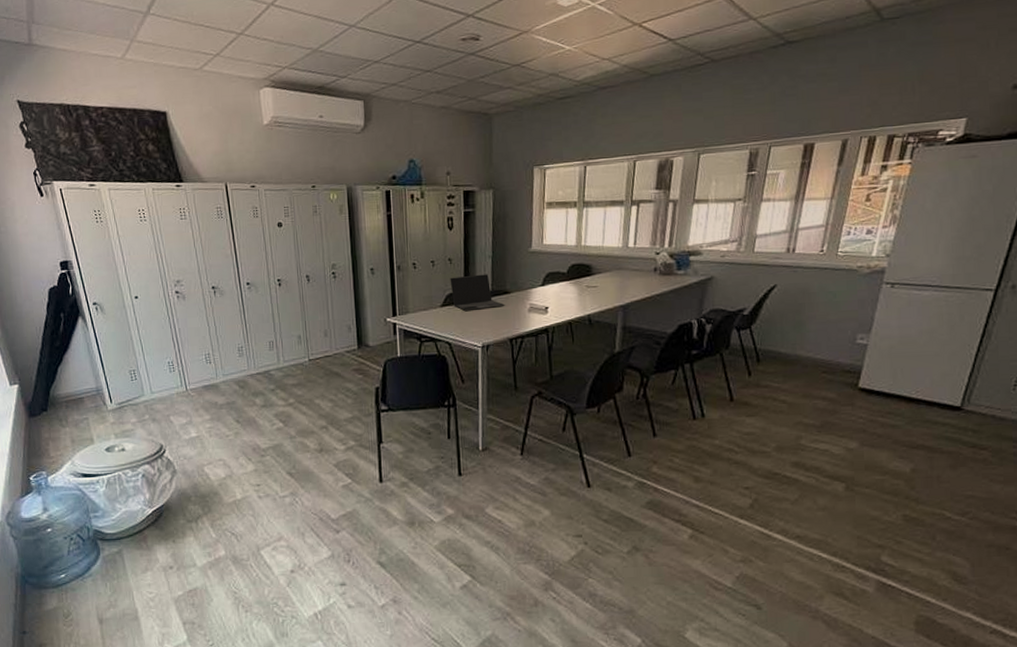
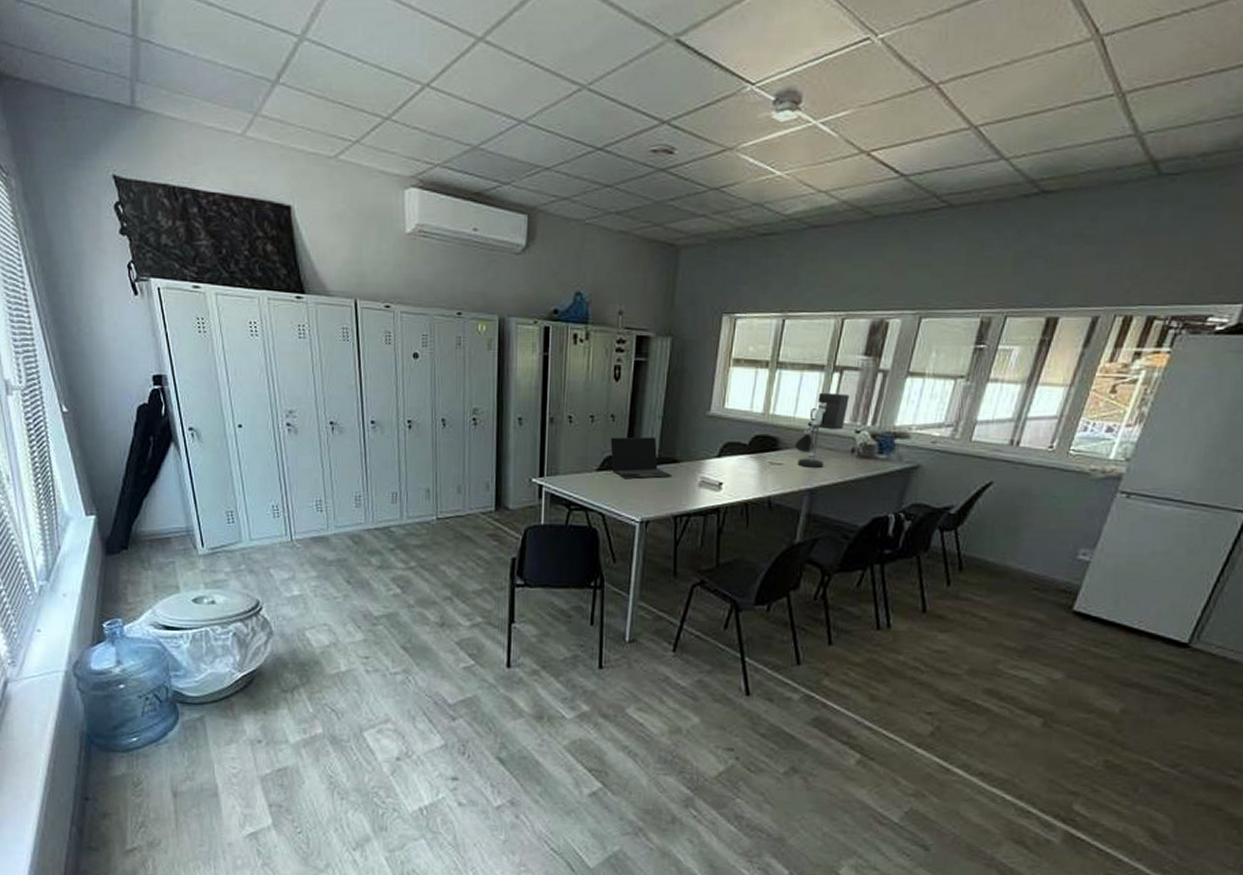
desk lamp: none [605,248,632,288] -> present [794,422,824,469]
coffee maker: none [614,222,647,254] -> present [807,392,849,430]

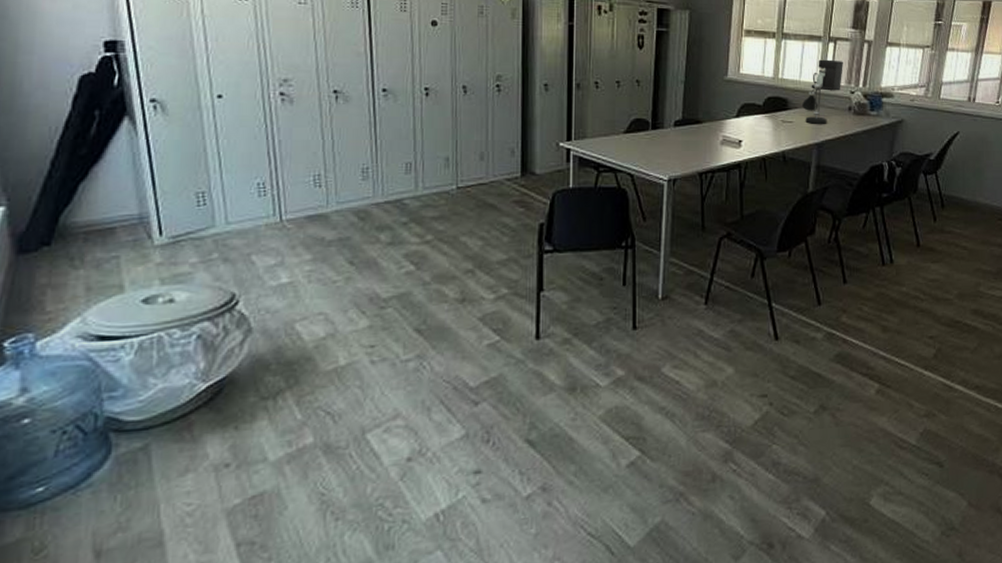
laptop: present [610,436,672,480] -> none [636,100,696,140]

